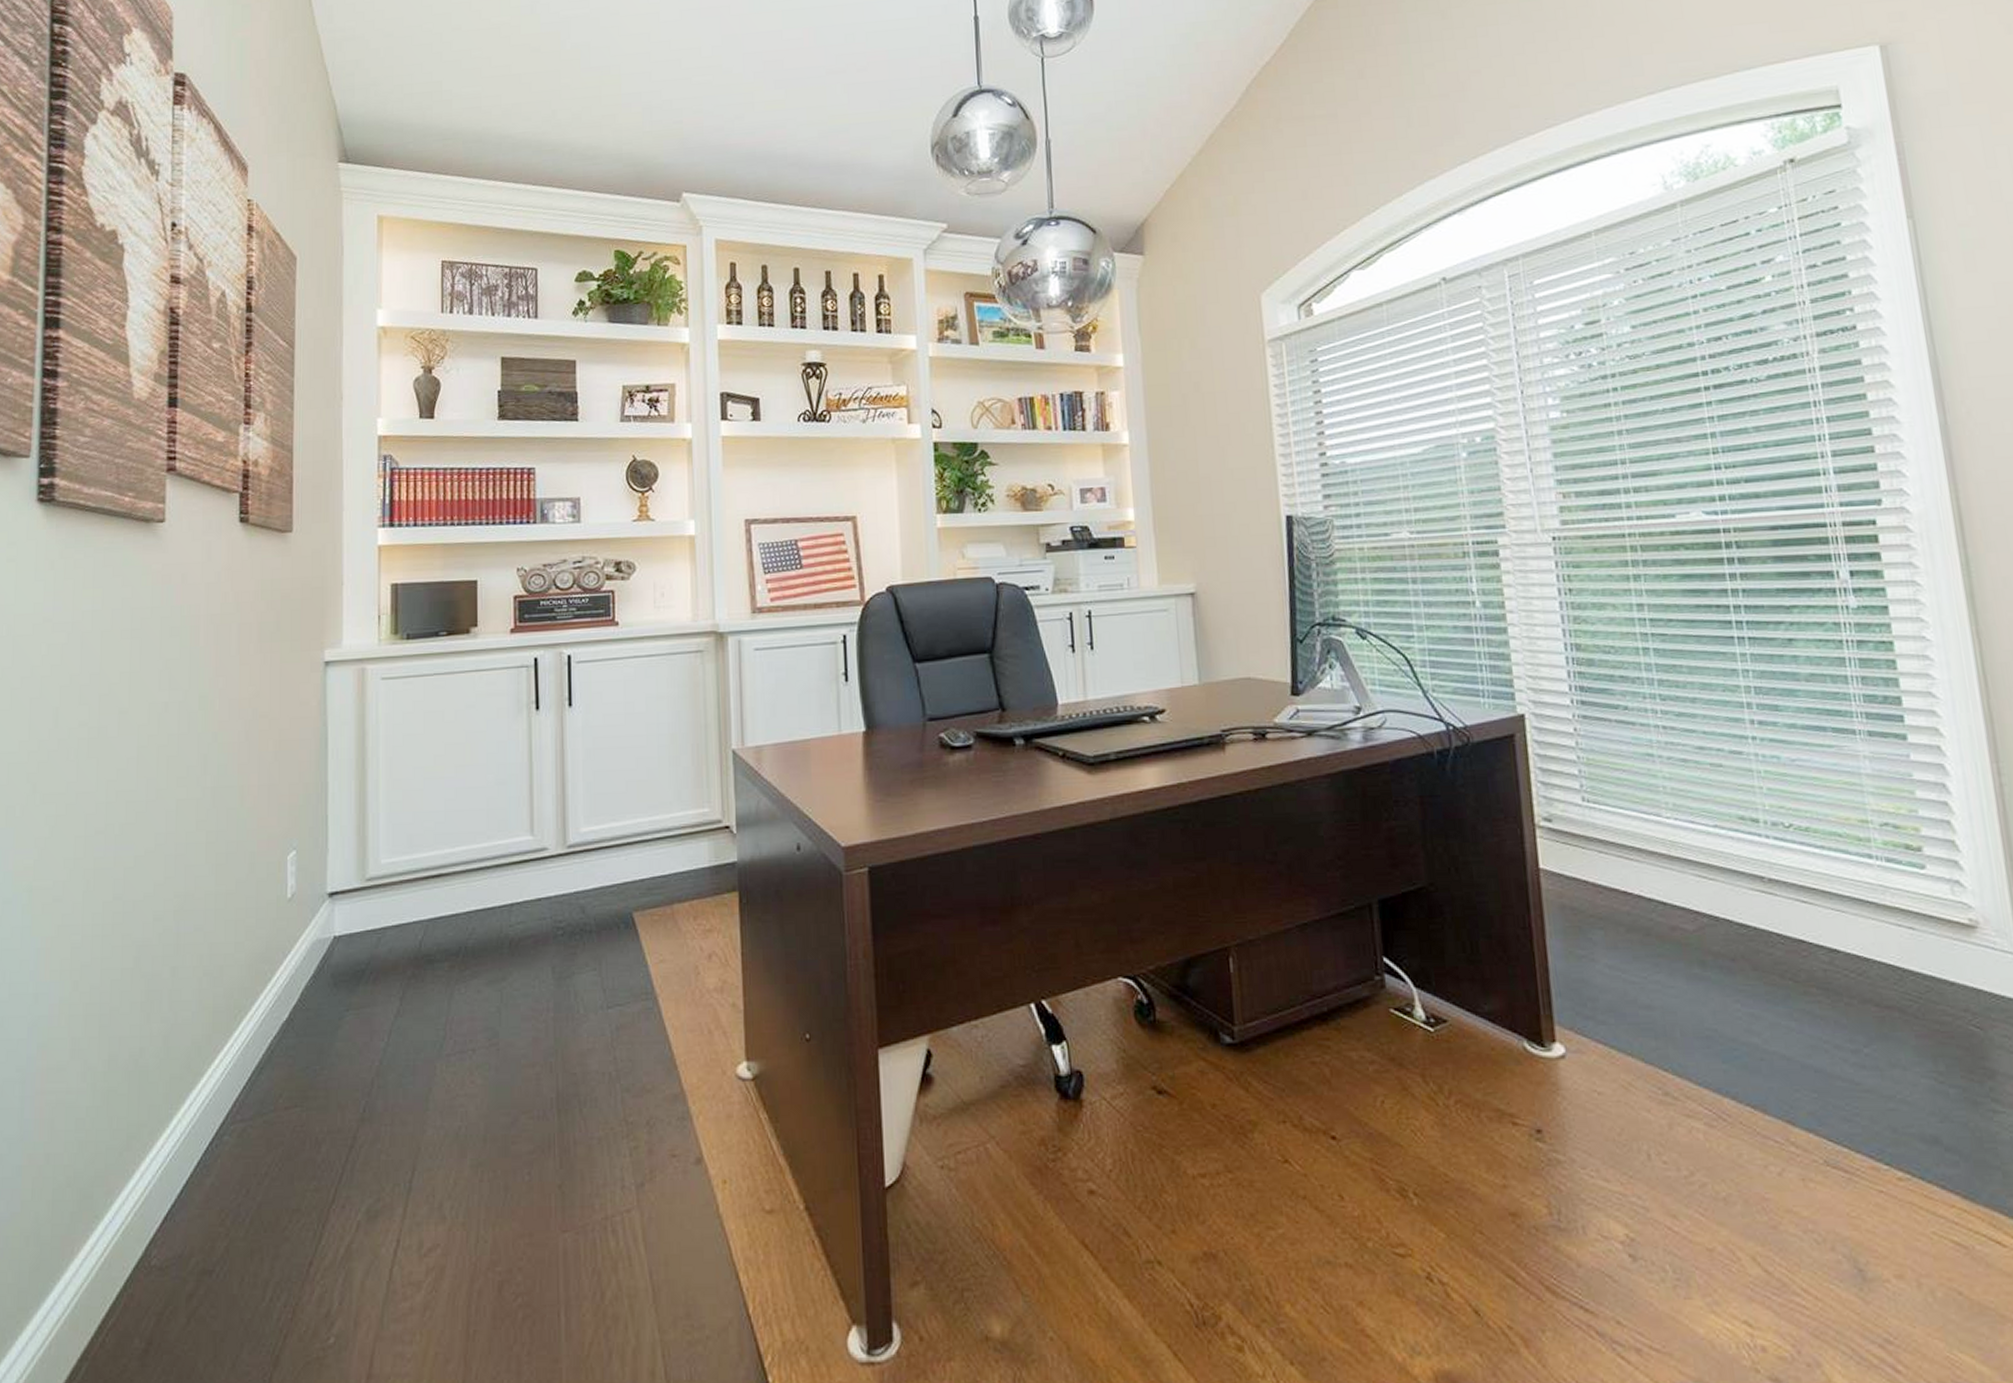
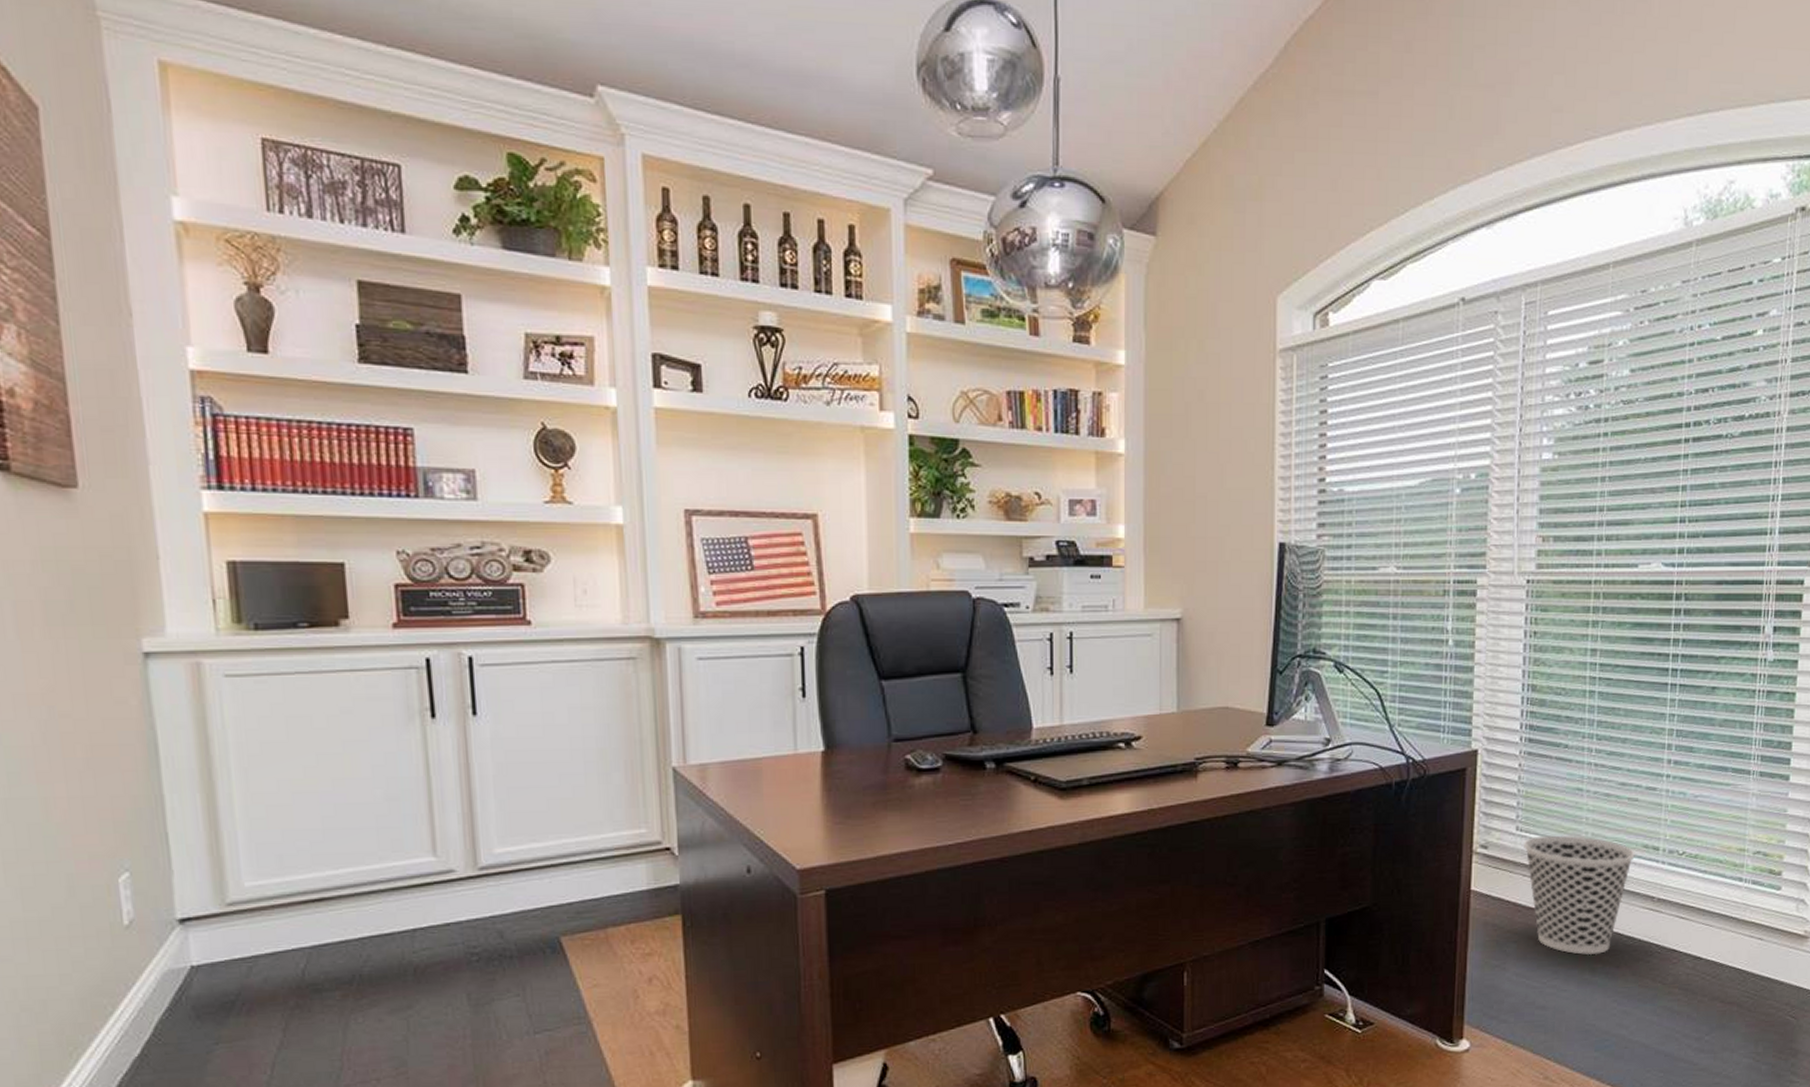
wastebasket: none [1593,806,1731,946] -> present [1524,835,1635,956]

